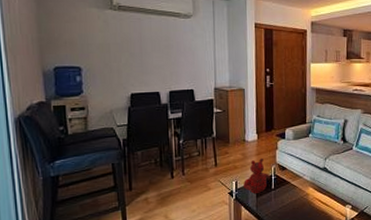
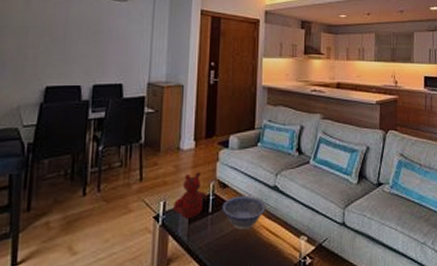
decorative bowl: none [282,175,318,201] -> present [222,195,266,230]

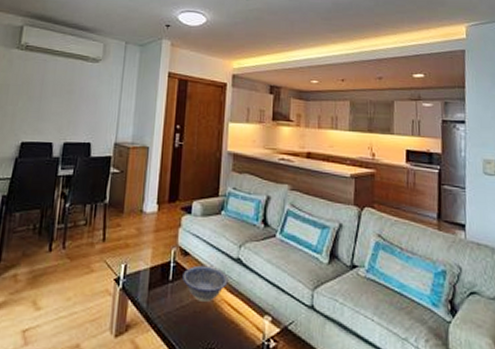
teddy bear: present [173,171,209,220] -> none [134,236,170,285]

